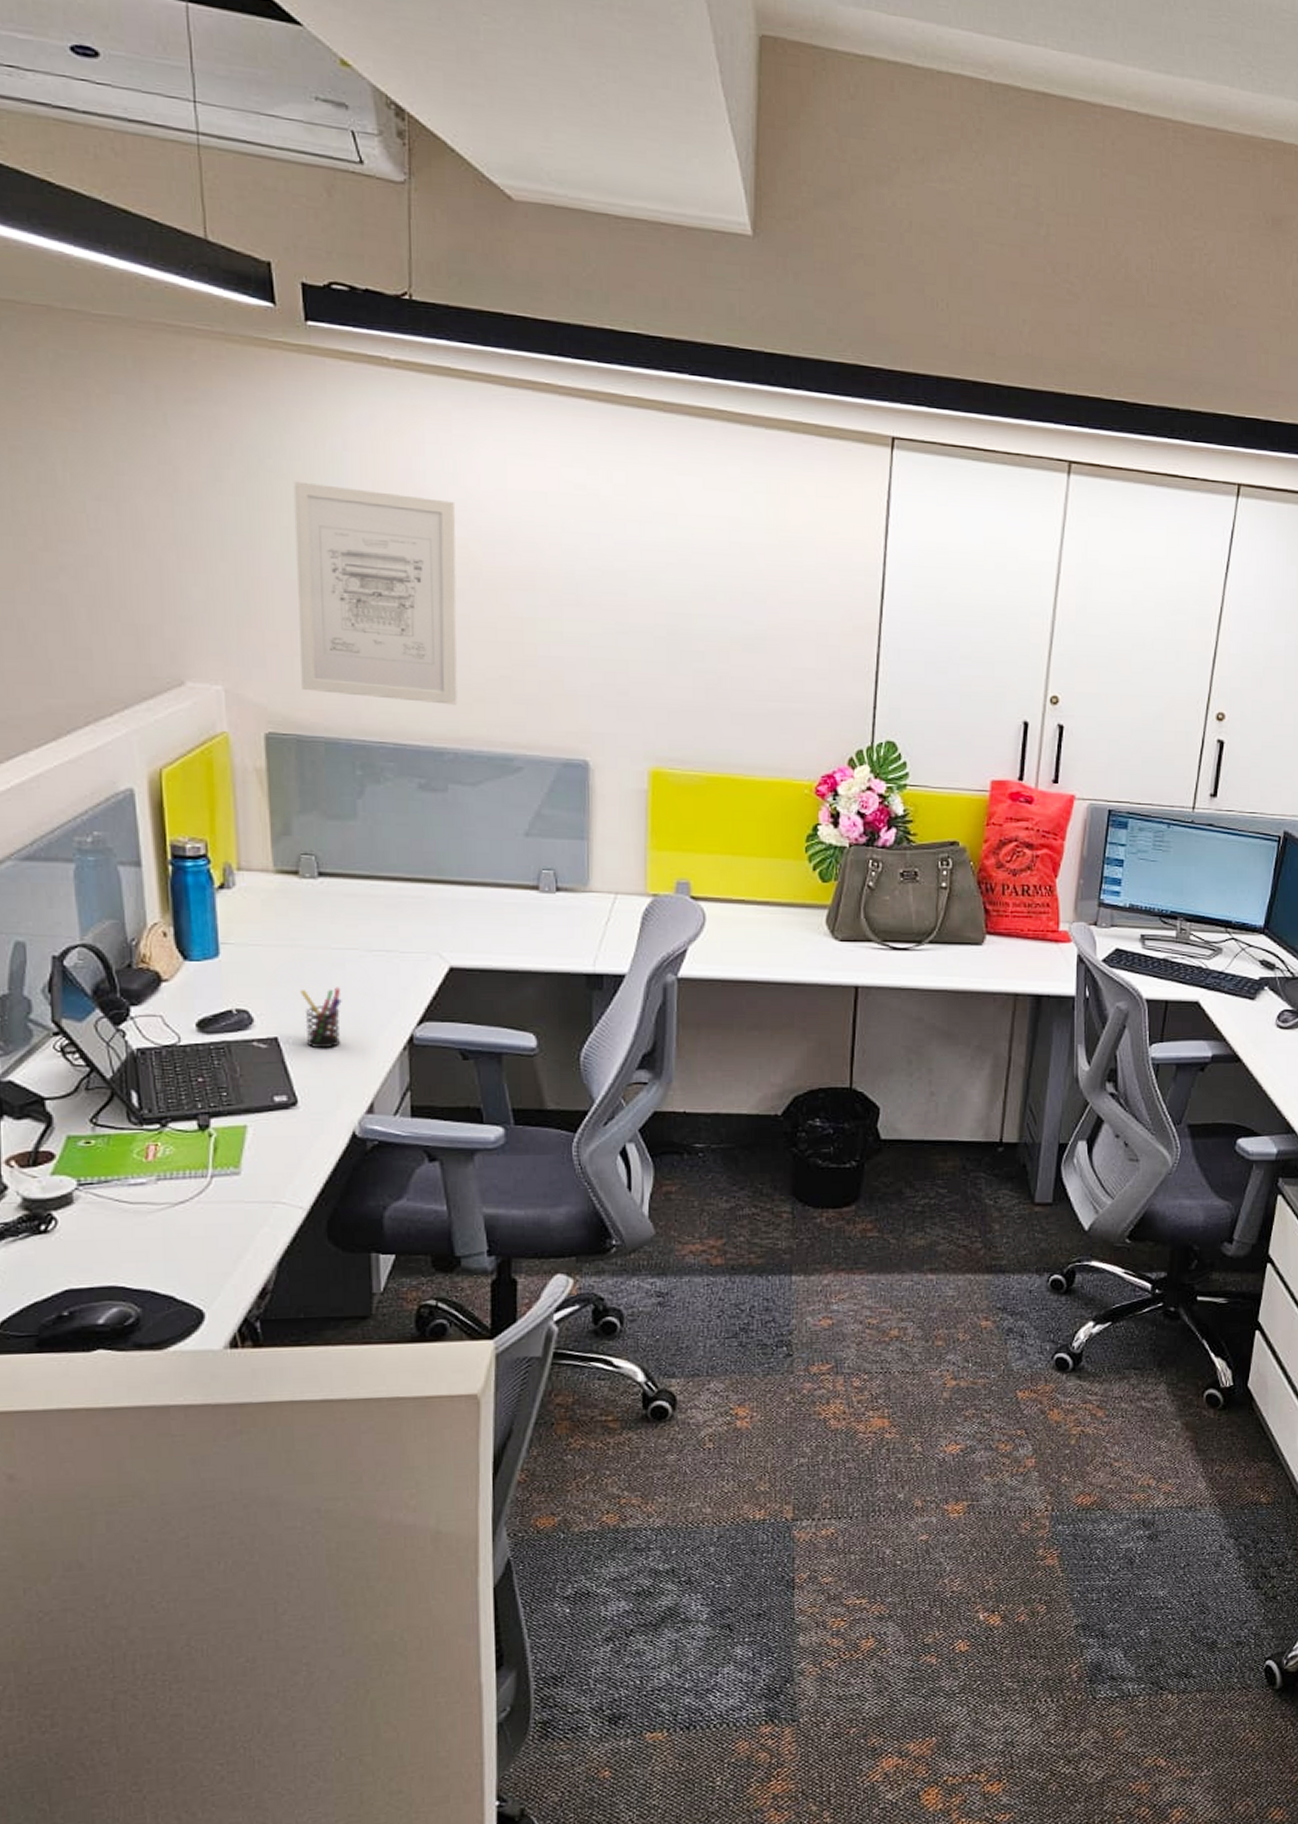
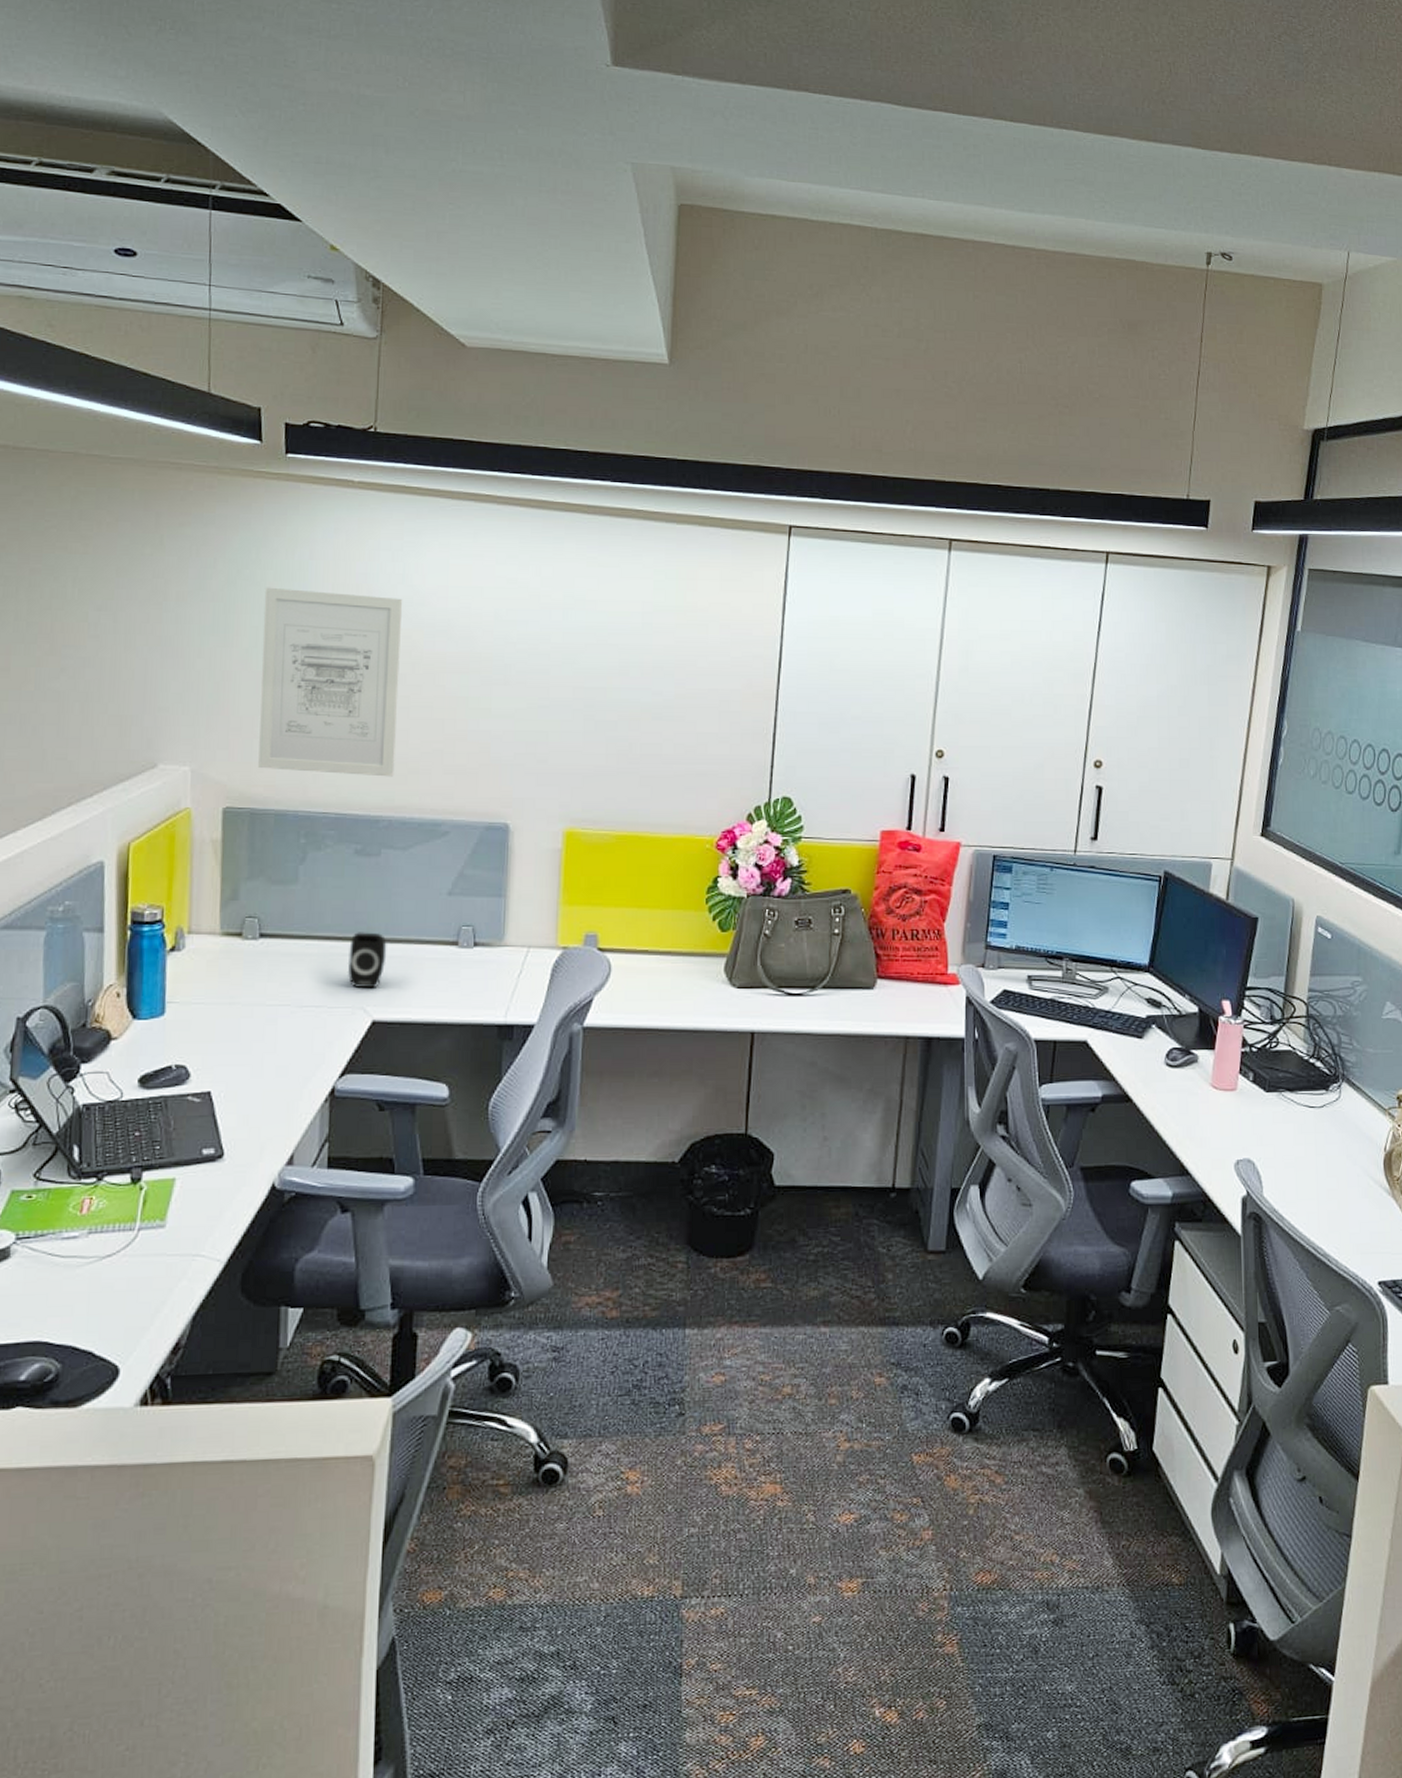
pen holder: present [300,987,342,1049] -> none [235,1042,272,1102]
speaker: none [418,873,461,934] -> present [347,932,387,989]

